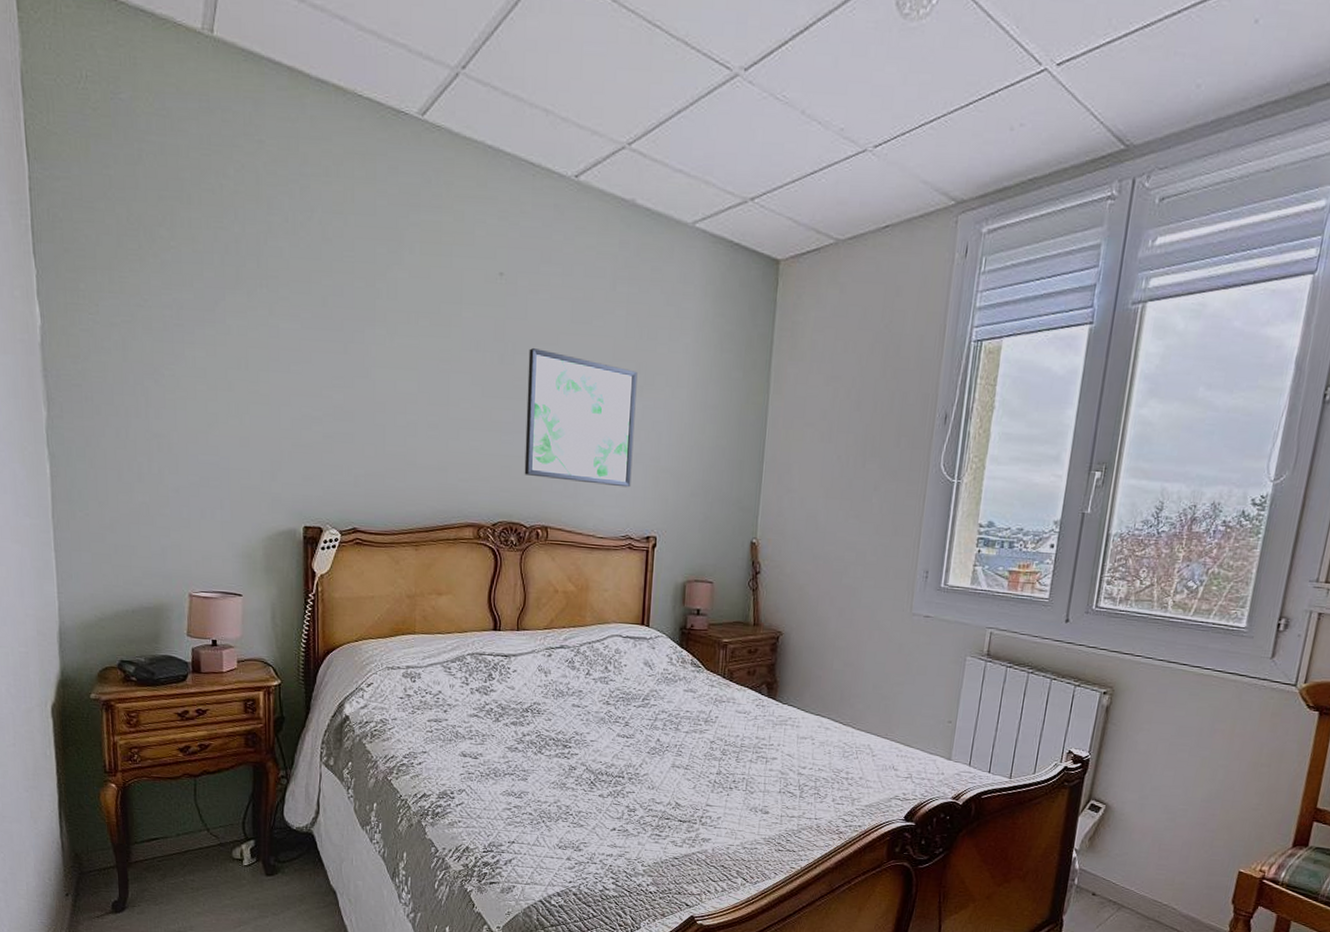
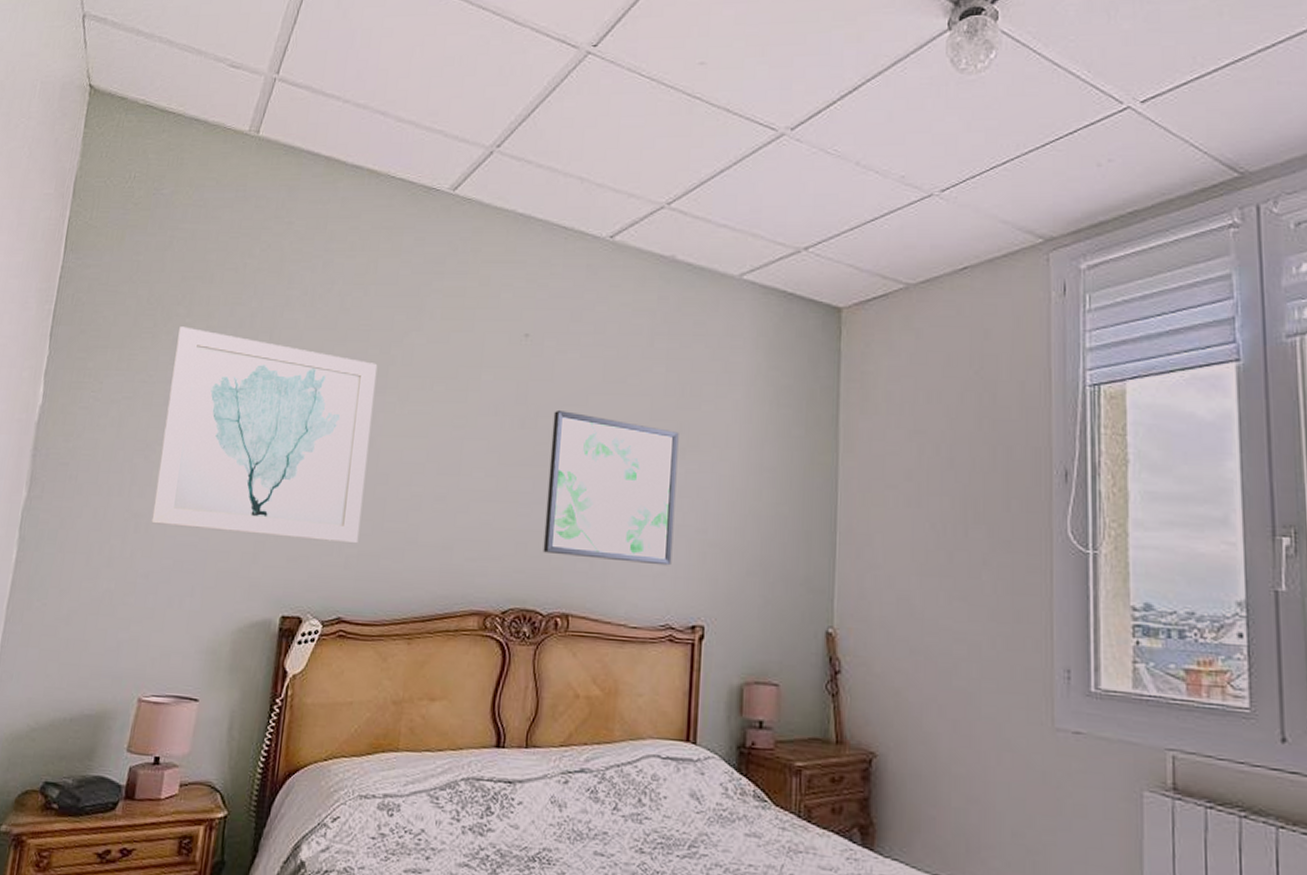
wall art: none [165,249,365,465] -> present [151,326,378,544]

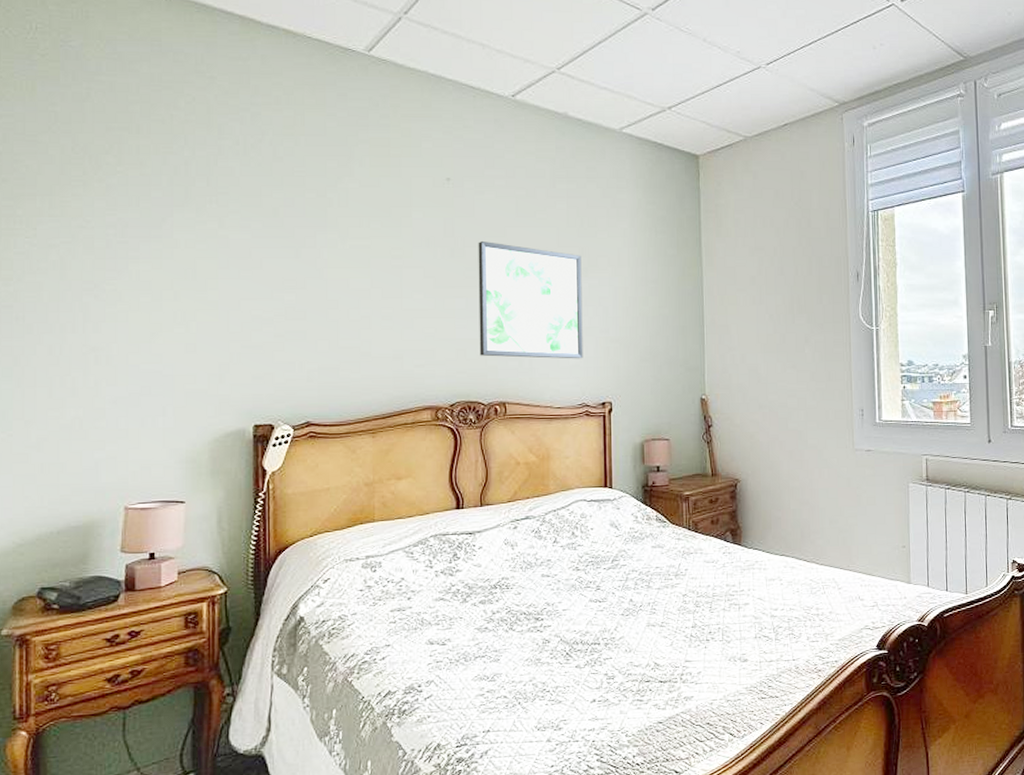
wall art: present [151,326,378,544] -> none [111,174,318,360]

